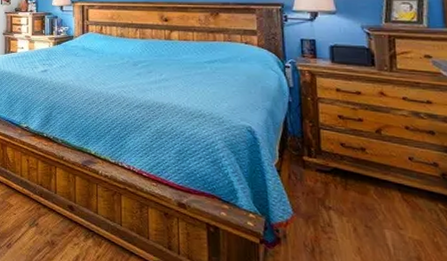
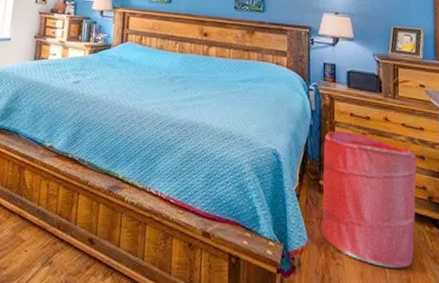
laundry hamper: none [306,107,425,246] -> present [322,131,417,269]

